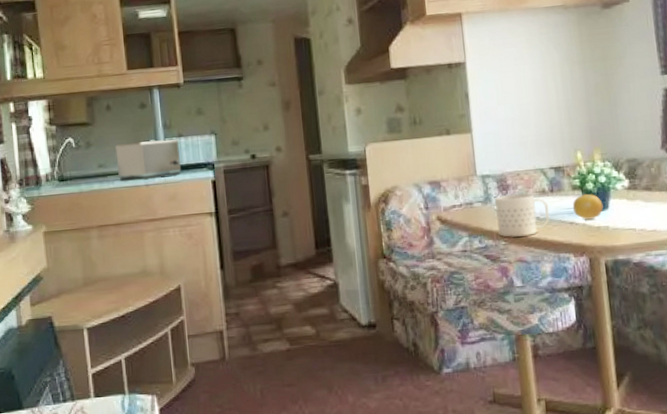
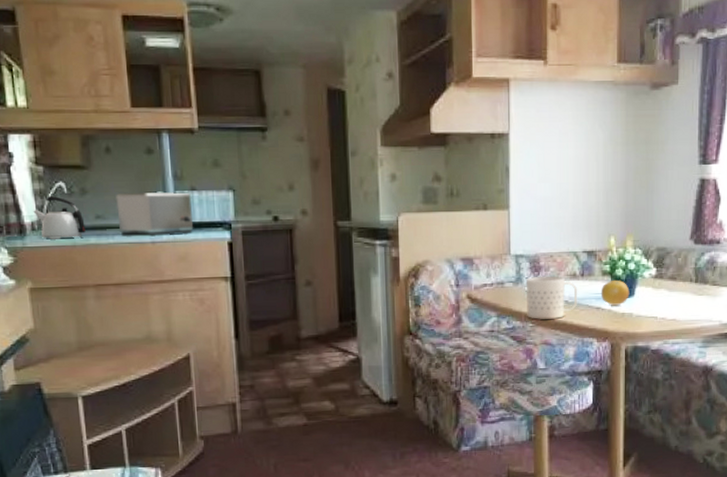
kettle: none [47,150,90,188] -> present [33,196,86,239]

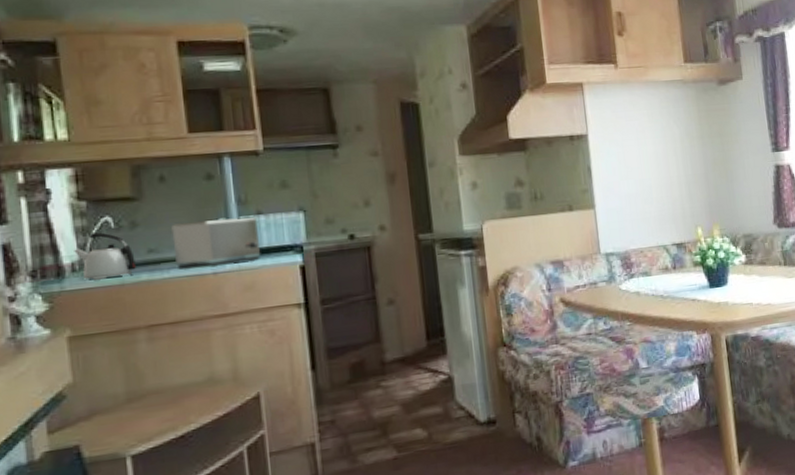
mug: present [526,275,578,319] -> none [619,271,673,317]
fruit: present [600,279,630,306] -> none [694,269,723,296]

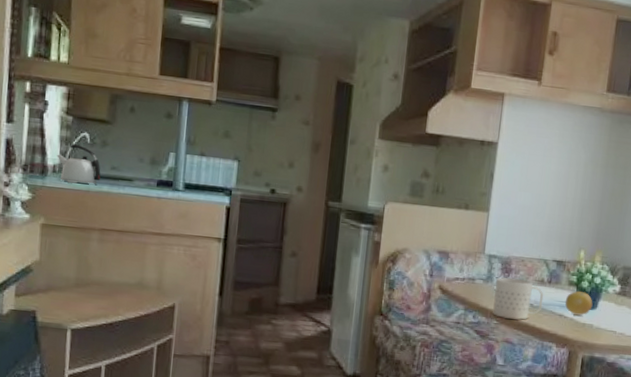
toaster: present [171,216,261,271] -> none [131,150,200,196]
mug: none [619,271,673,317] -> present [493,277,544,320]
fruit: none [694,269,723,296] -> present [565,290,593,316]

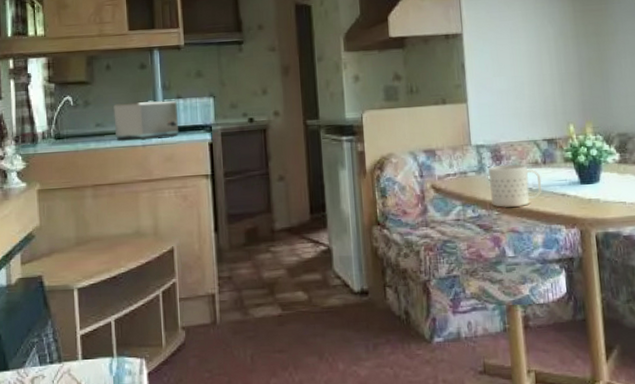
kettle: present [57,144,101,185] -> none [44,109,87,146]
toaster: none [131,150,200,196] -> present [113,100,179,142]
fruit: present [565,290,593,316] -> none [564,166,595,192]

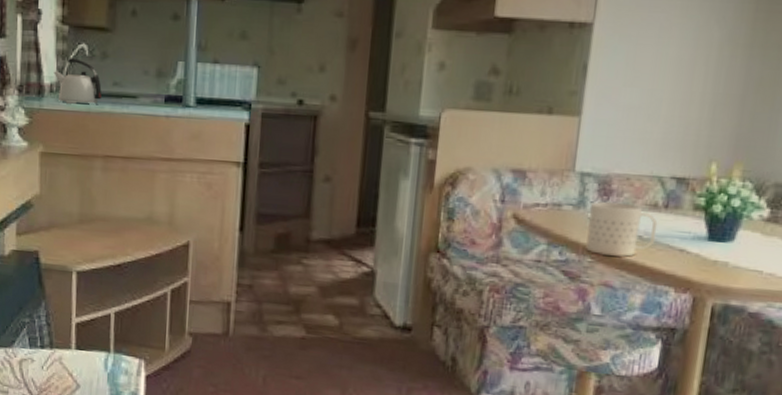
kettle: none [44,109,87,146] -> present [53,58,102,104]
toaster: present [113,100,179,142] -> none [135,60,214,113]

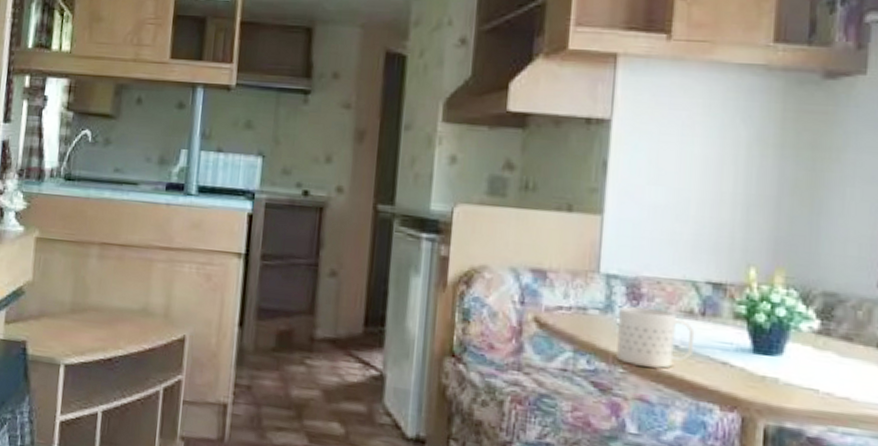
kettle: present [53,58,102,104] -> none [55,143,103,190]

